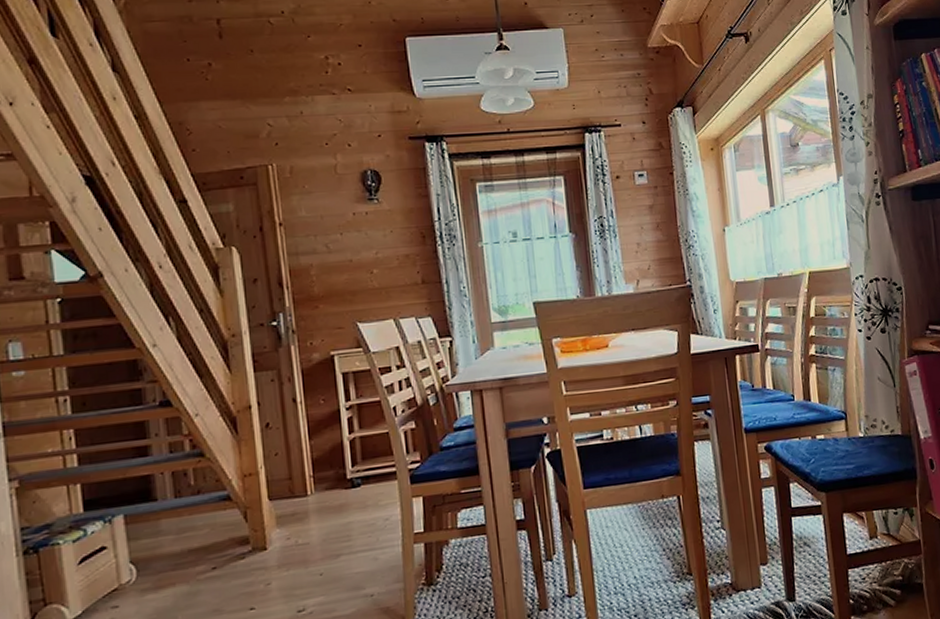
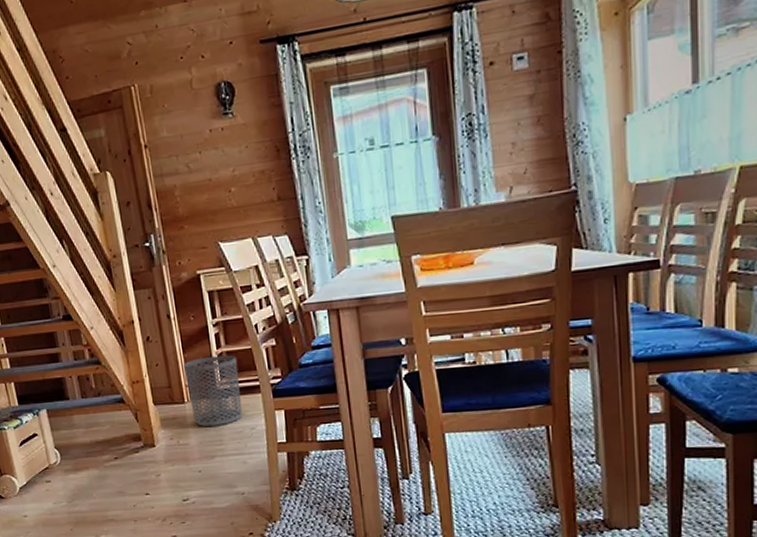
waste bin: none [308,440,375,522] -> present [183,355,242,427]

